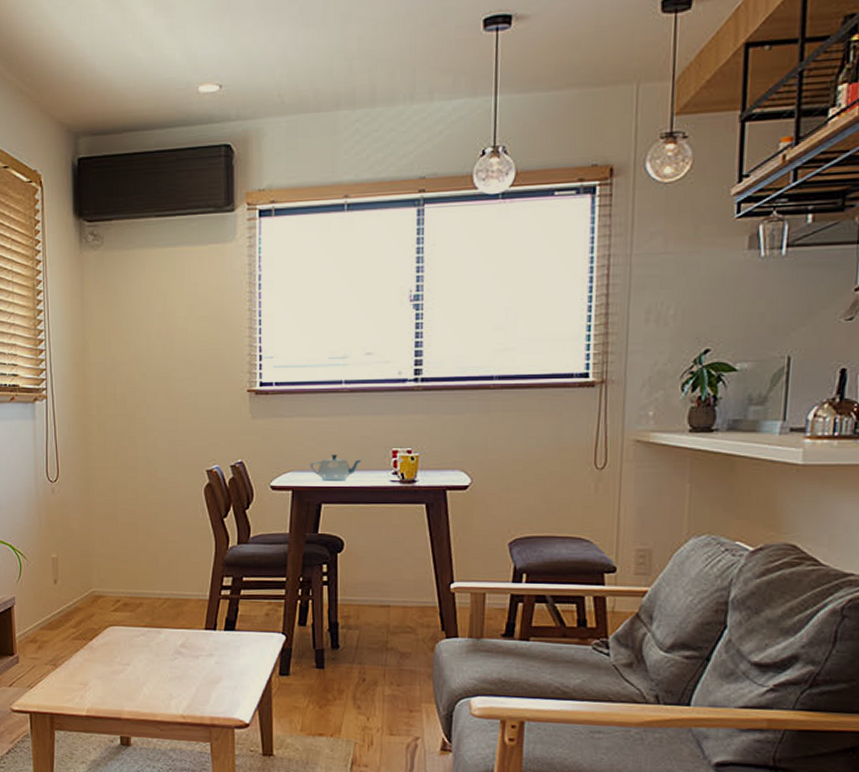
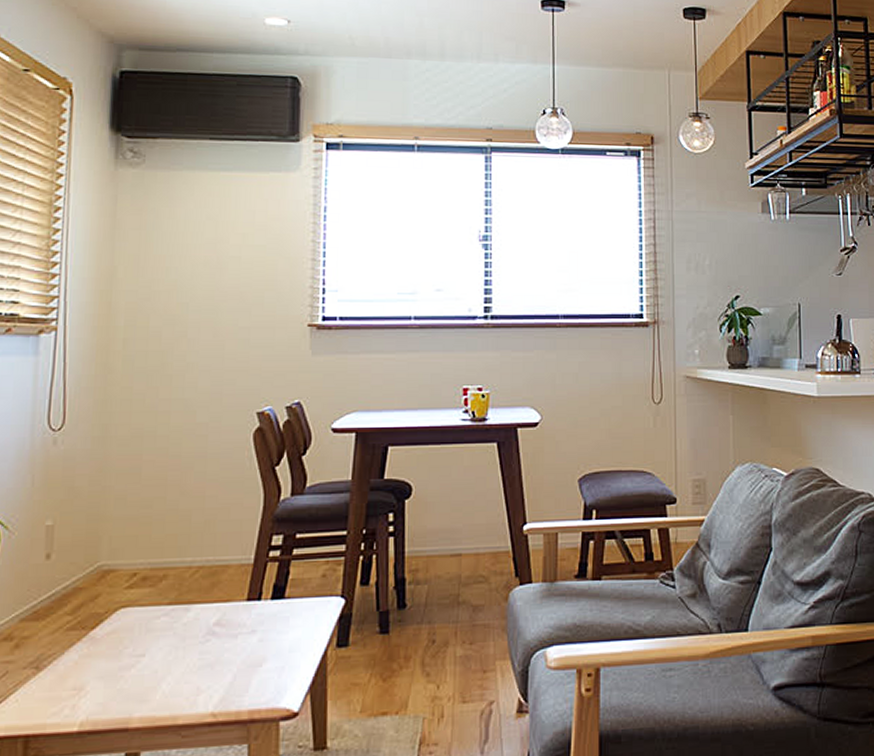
teapot: present [309,454,362,481] -> none [375,392,431,421]

